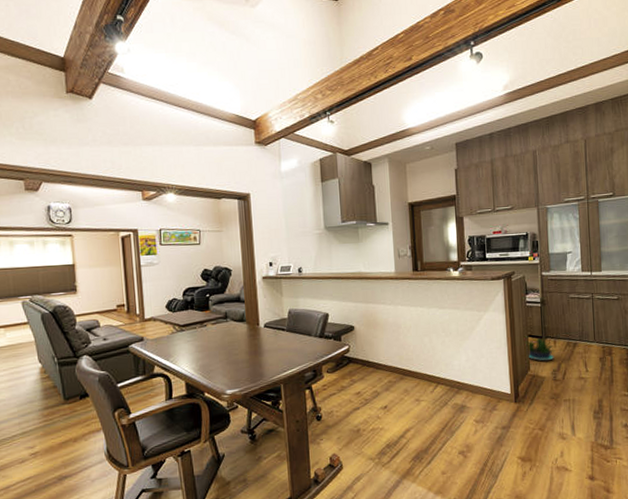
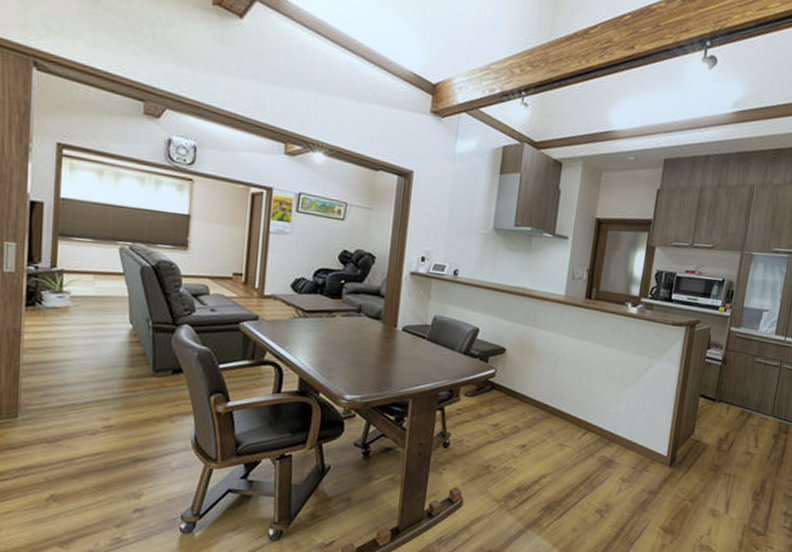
potted plant: present [526,337,555,361] -> none [695,399,726,428]

